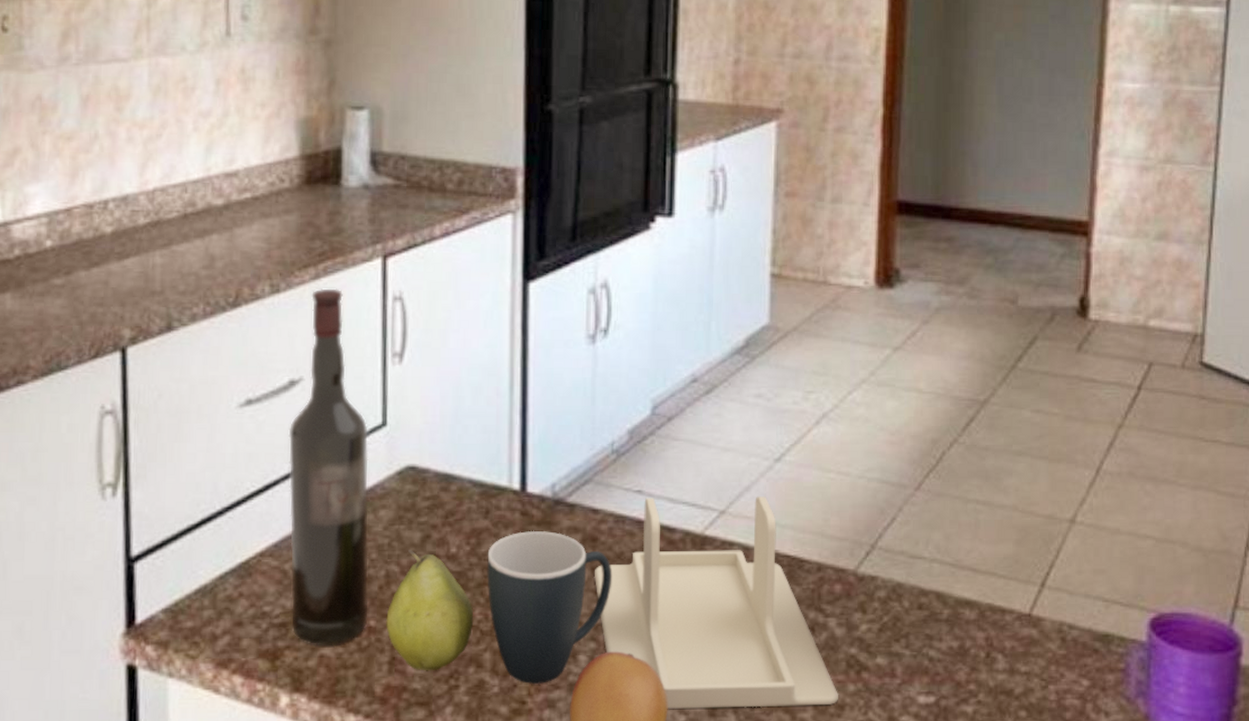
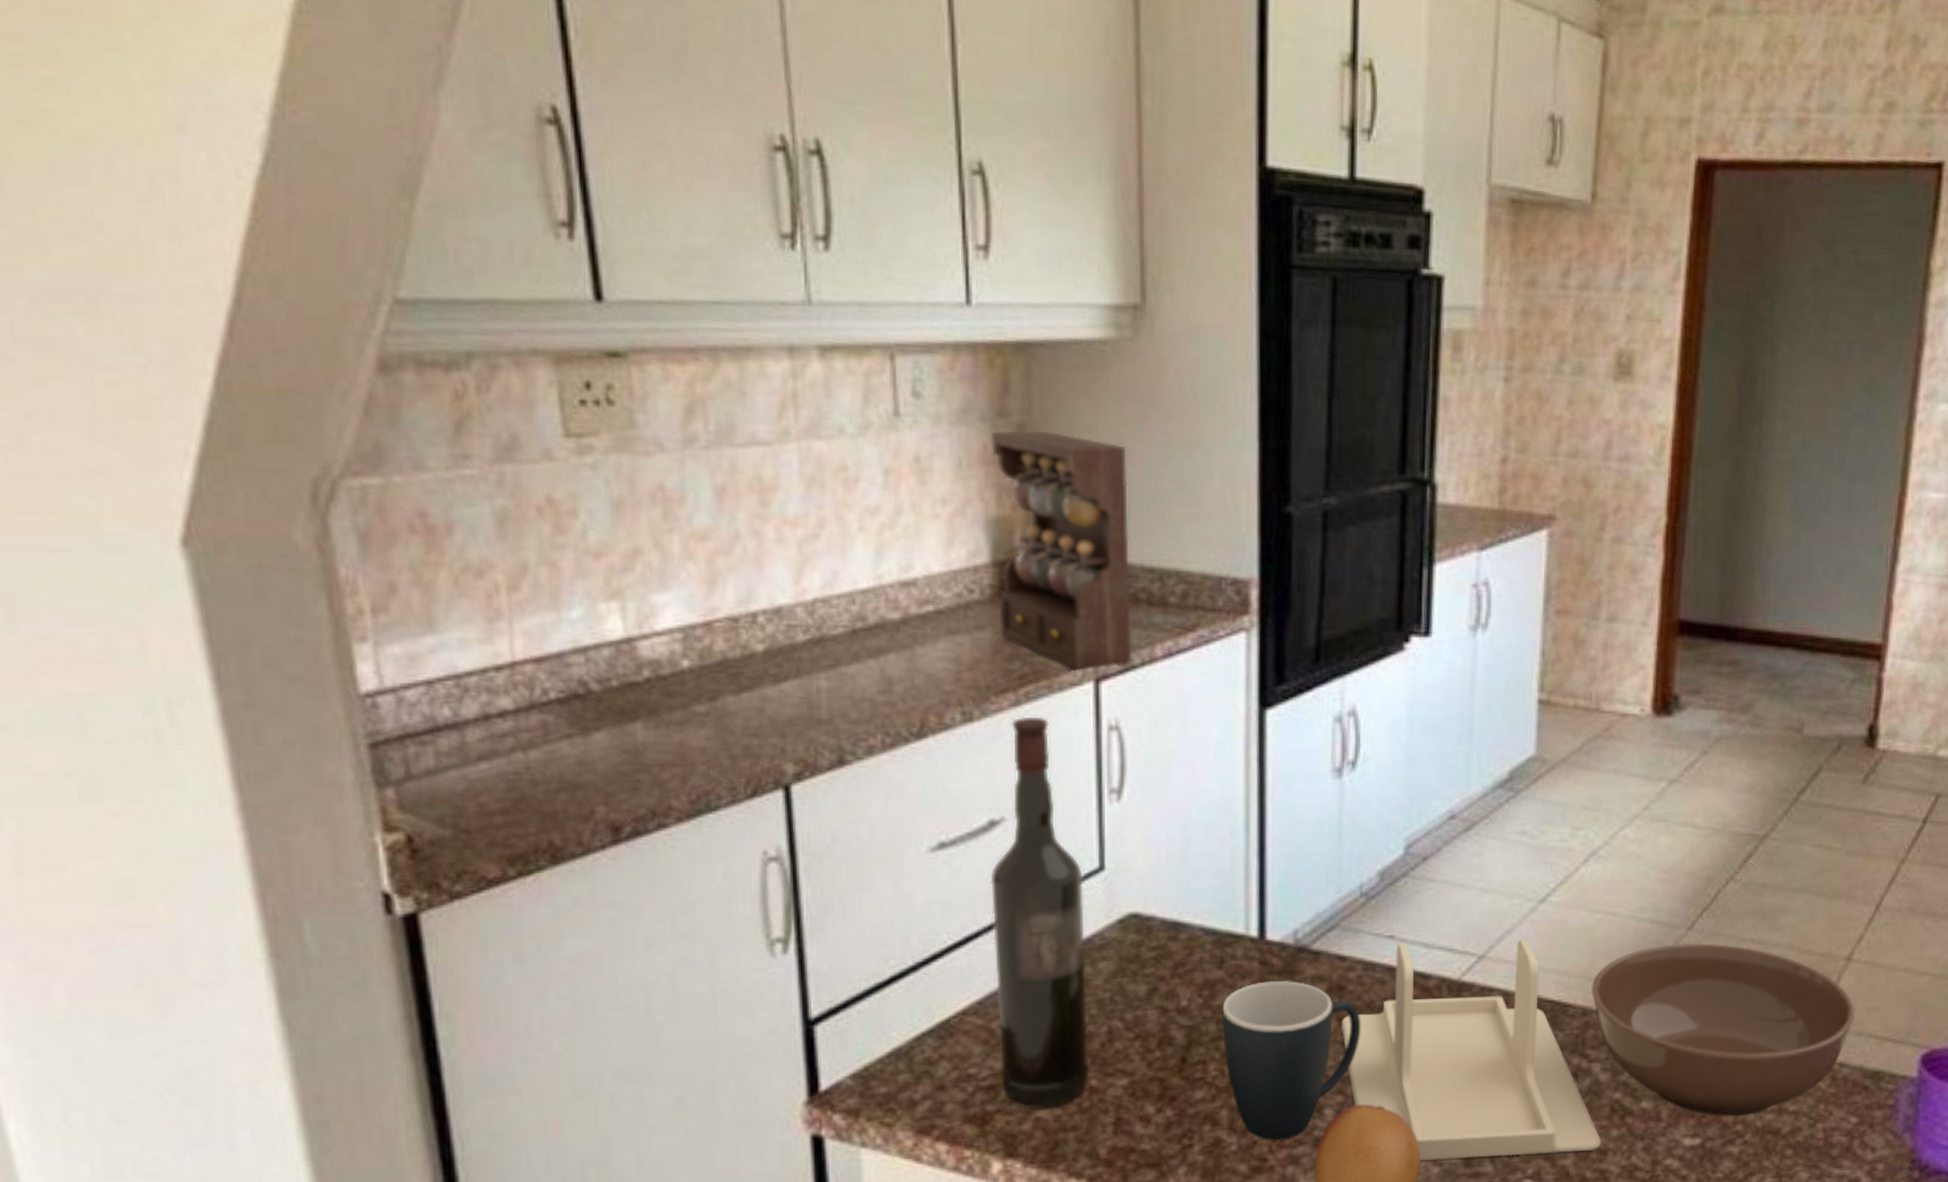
spice rack: none [303,44,415,249] -> present [990,430,1132,672]
fruit: present [386,550,474,671] -> none [1110,1004,1208,1131]
bowl: none [825,503,1082,676] -> present [1590,943,1856,1117]

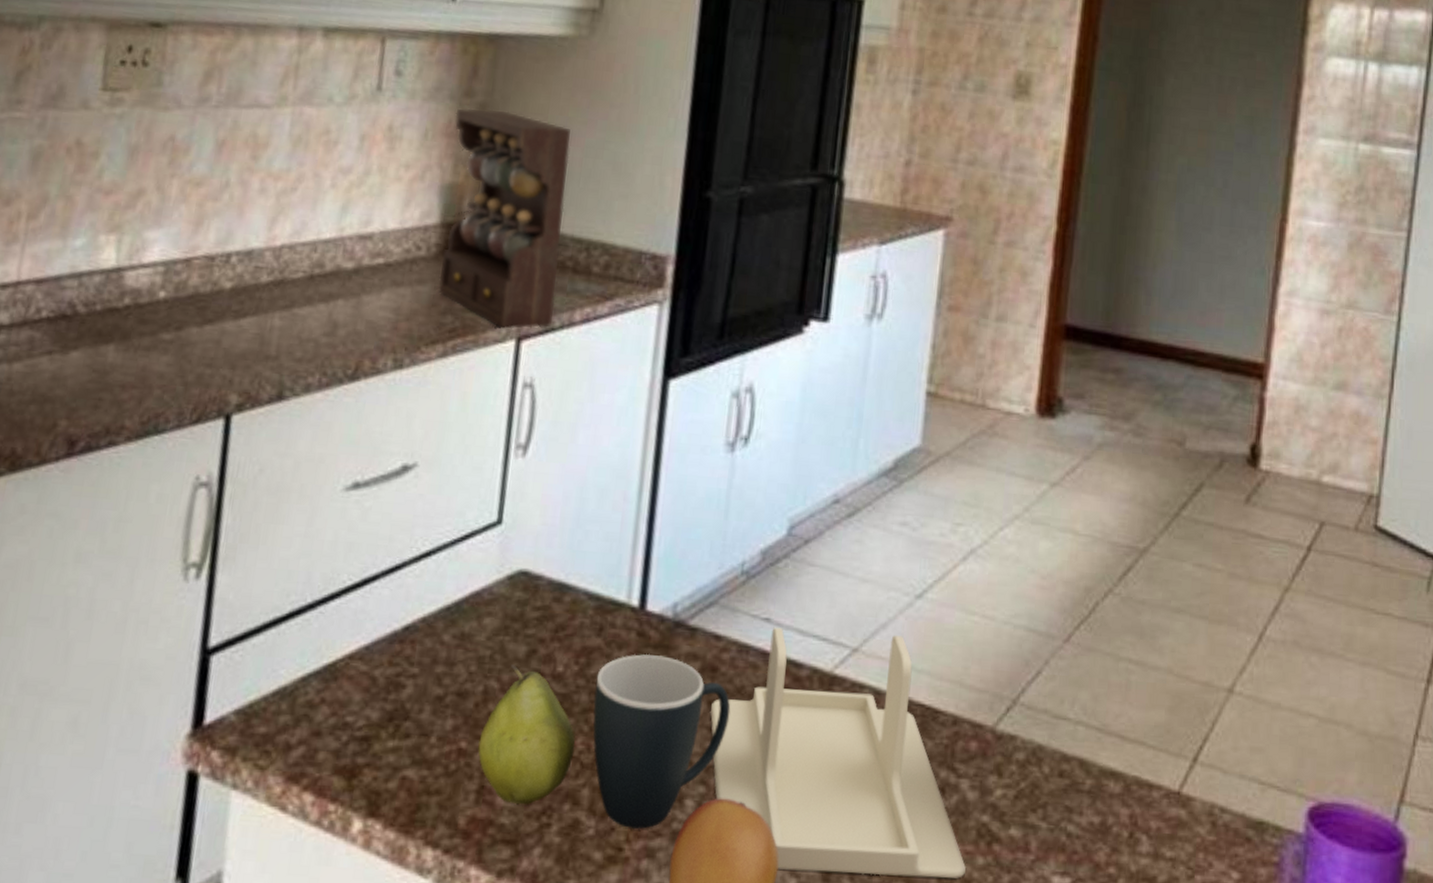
wine bottle: present [990,716,1089,1108] -> none [374,367,482,766]
fruit: none [1110,1004,1208,1131] -> present [478,665,576,805]
bowl: present [1590,943,1856,1117] -> none [962,656,1238,857]

